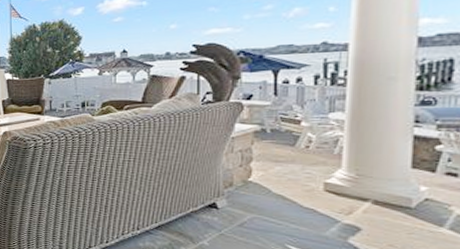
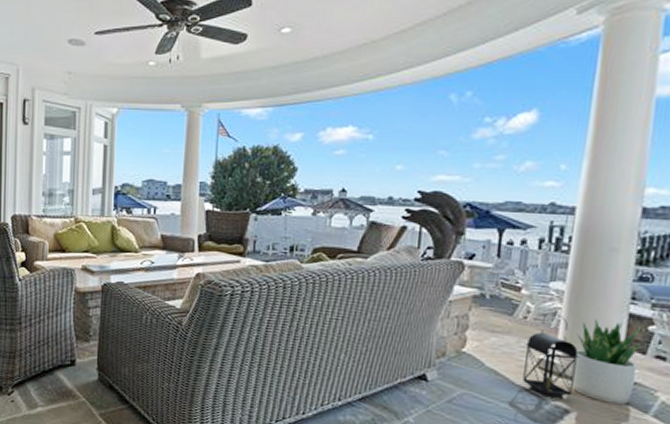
lantern: none [309,140,367,218] -> present [523,312,581,399]
planter: none [360,143,431,221] -> present [572,319,644,405]

